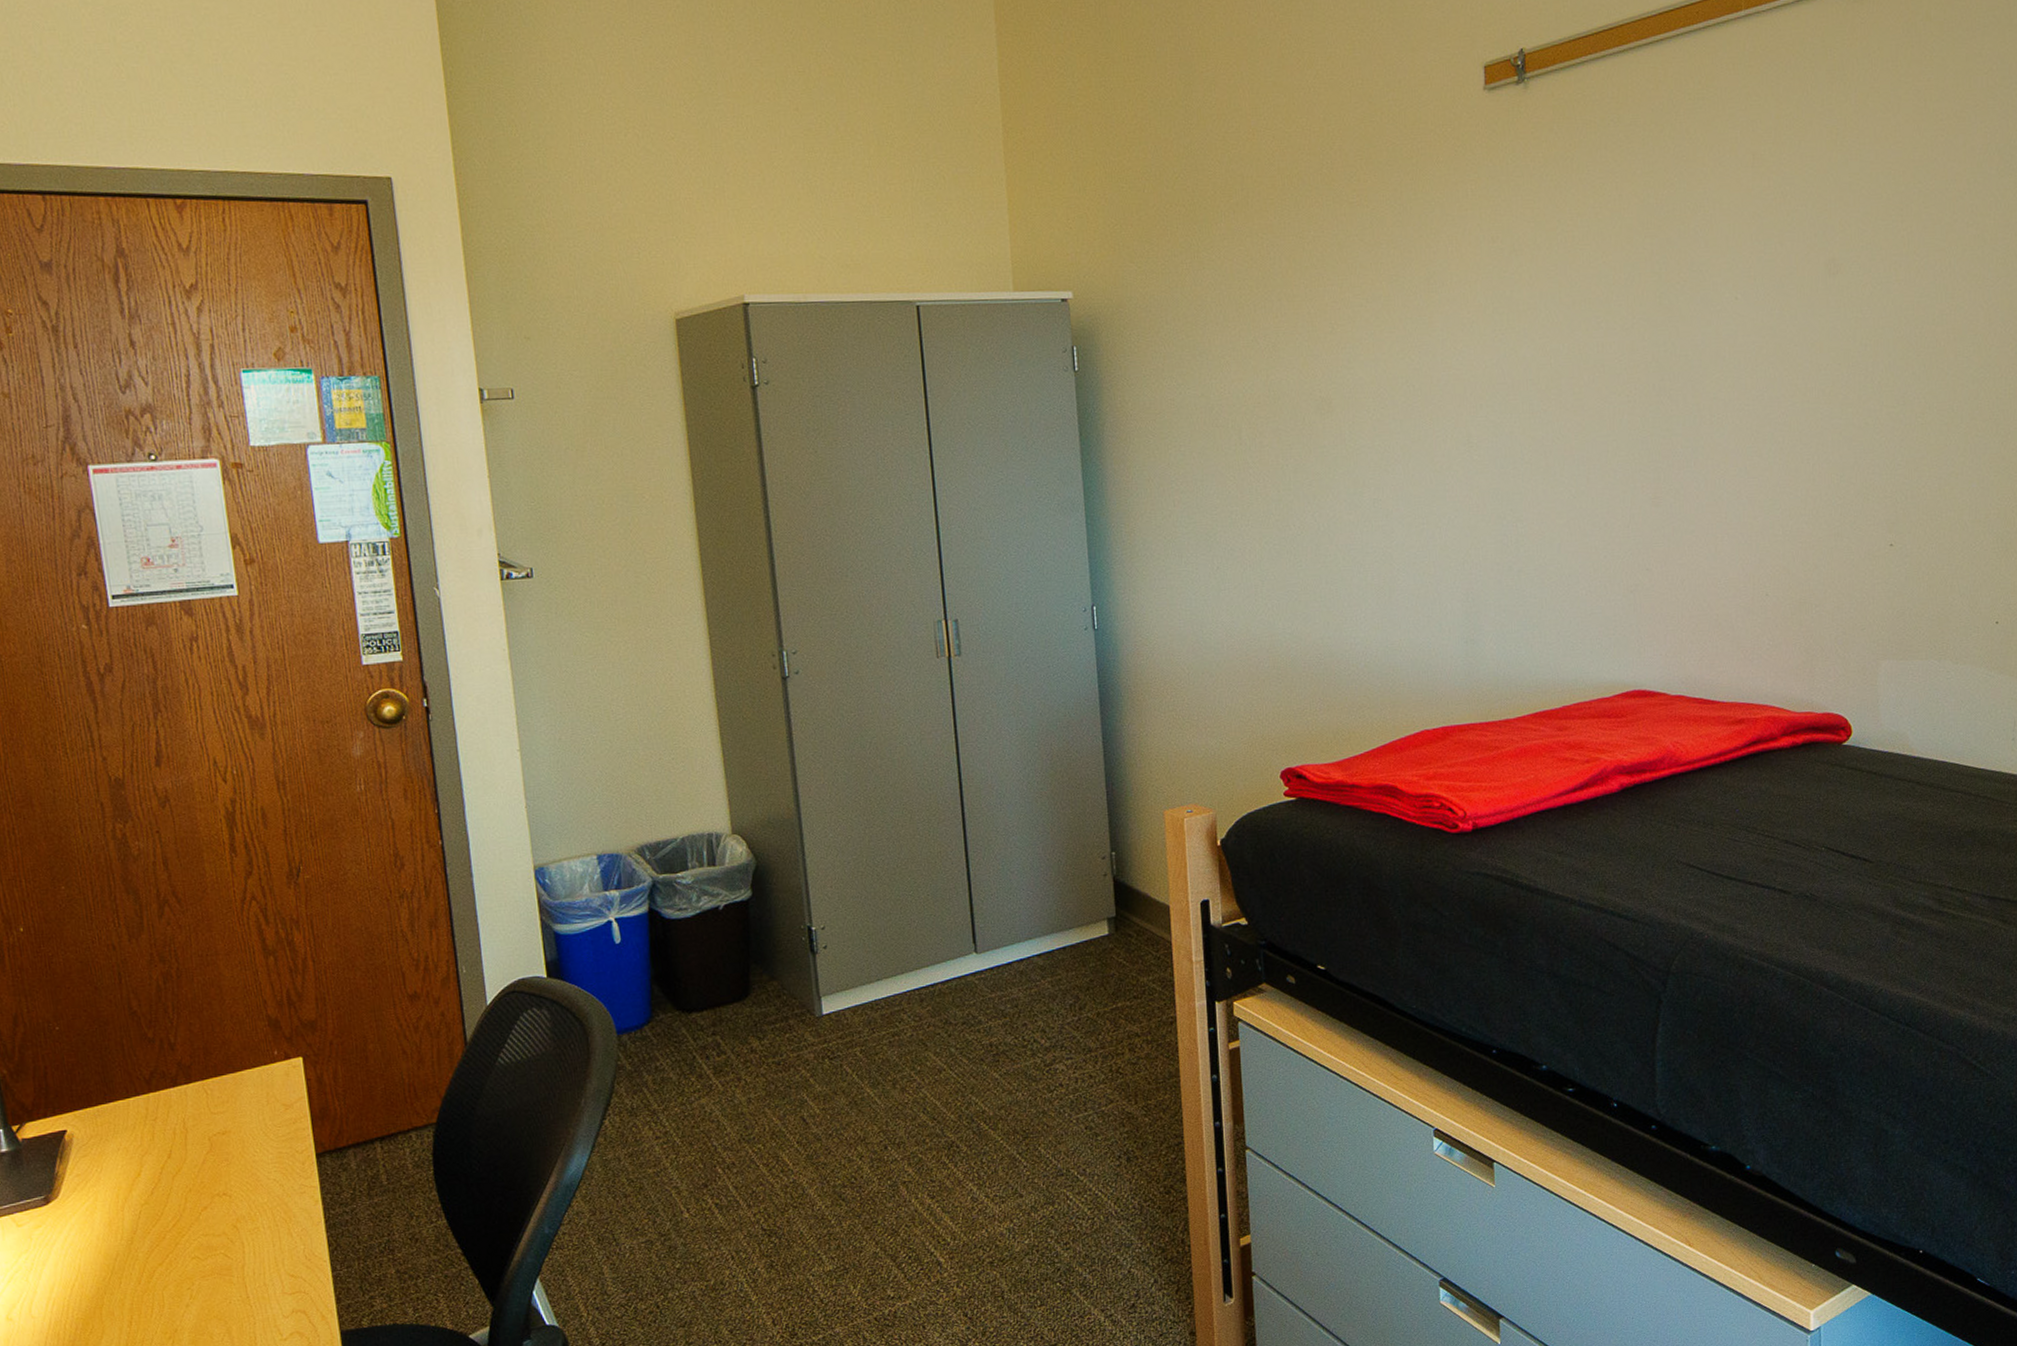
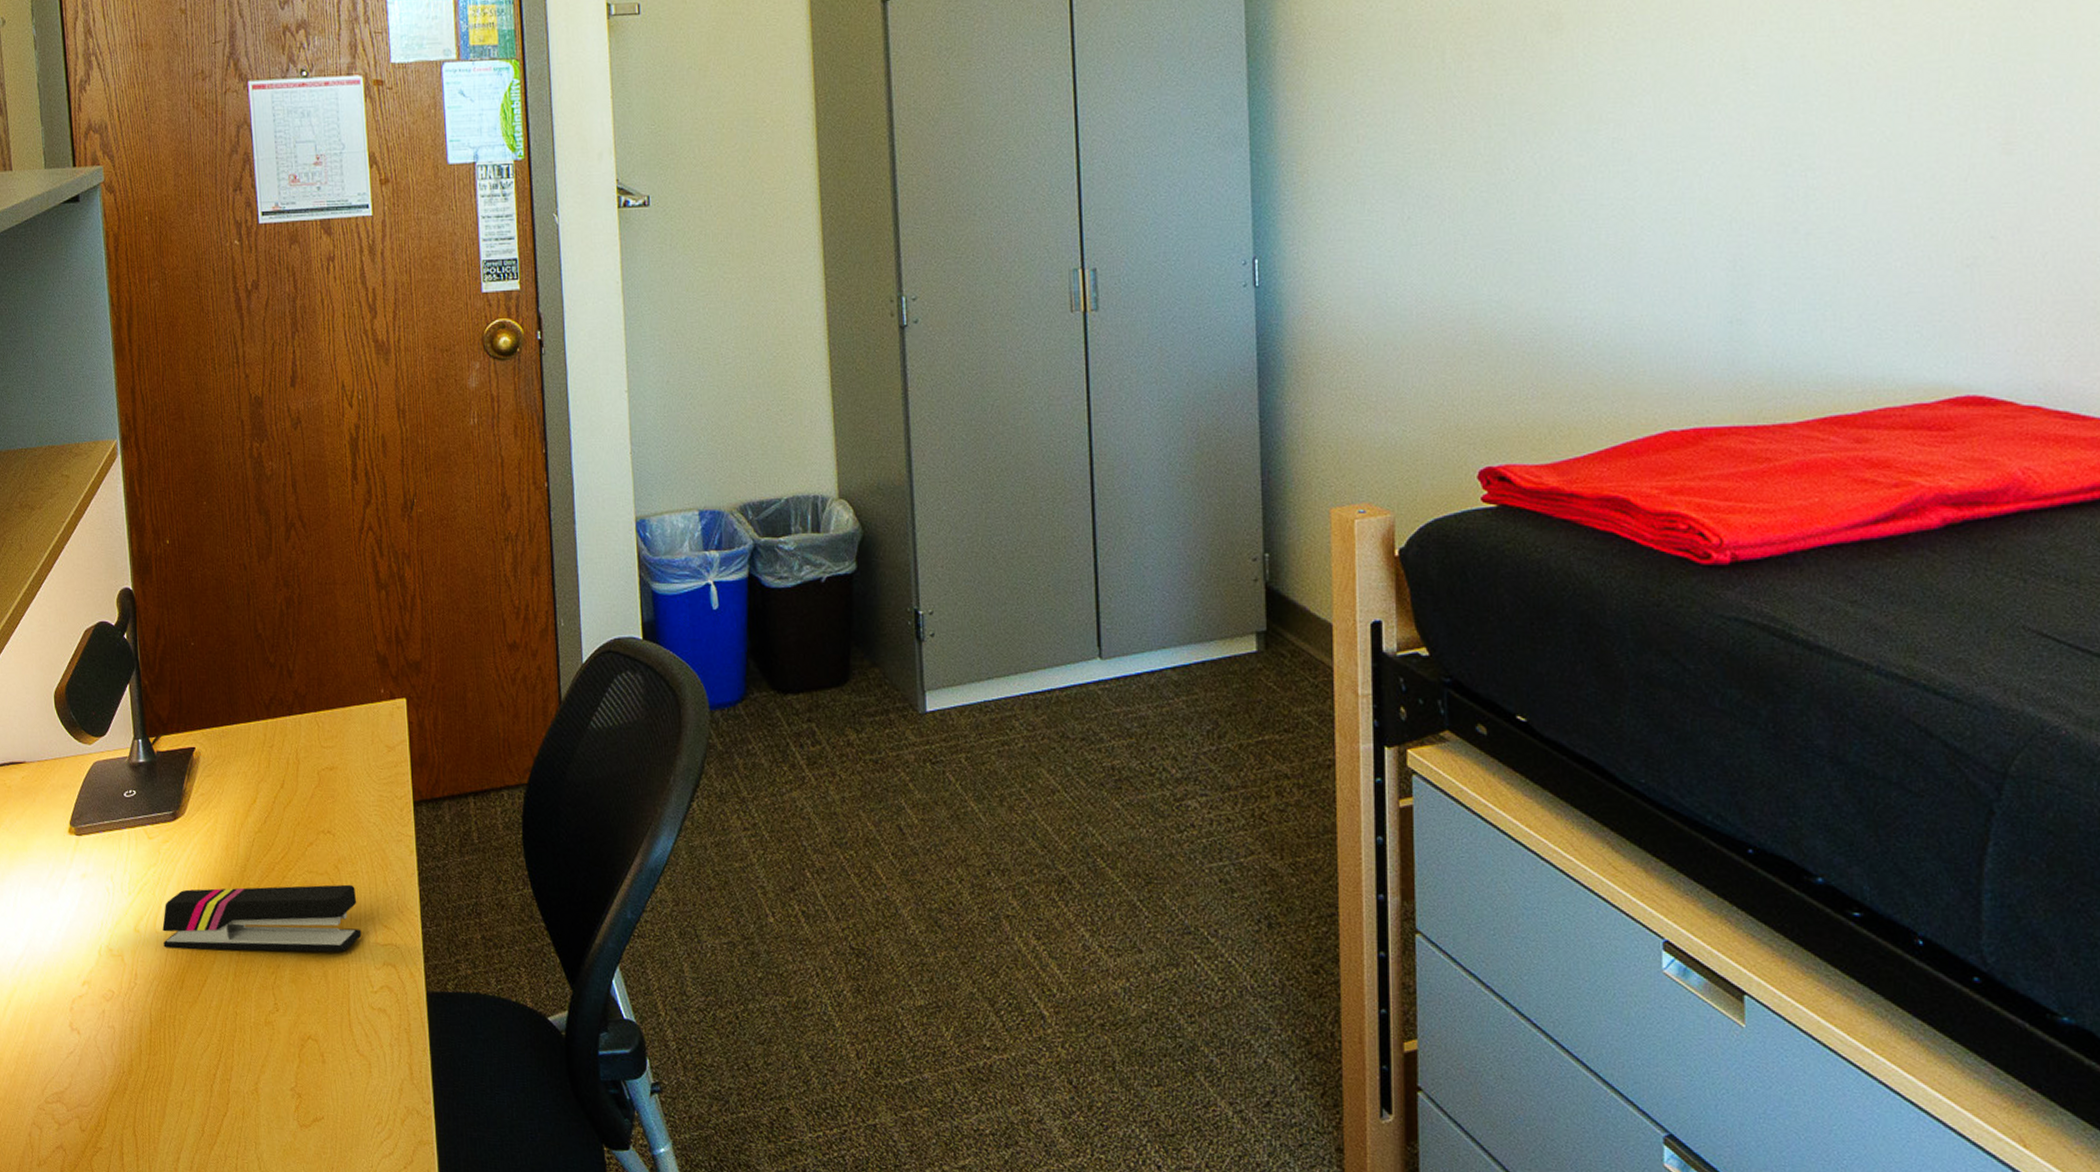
stapler: none [39,1241,267,1332] -> present [162,884,362,952]

